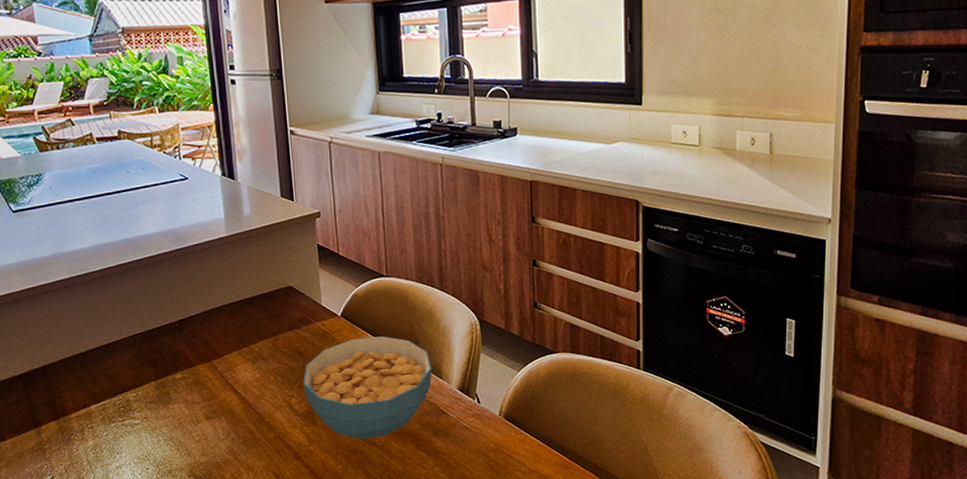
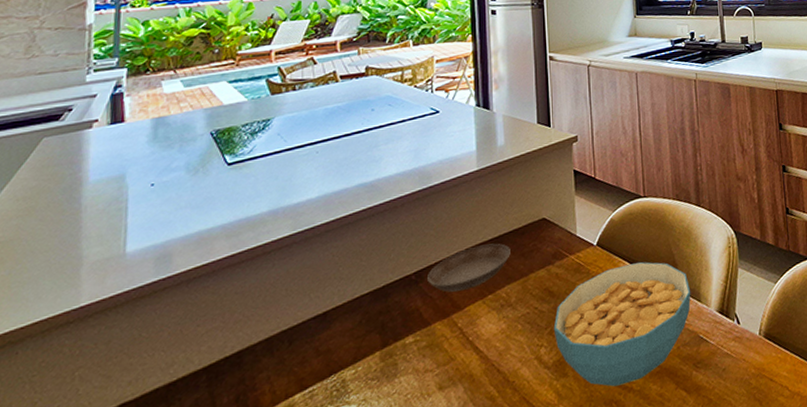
saucer: none [189,304,261,341] -> present [428,243,511,292]

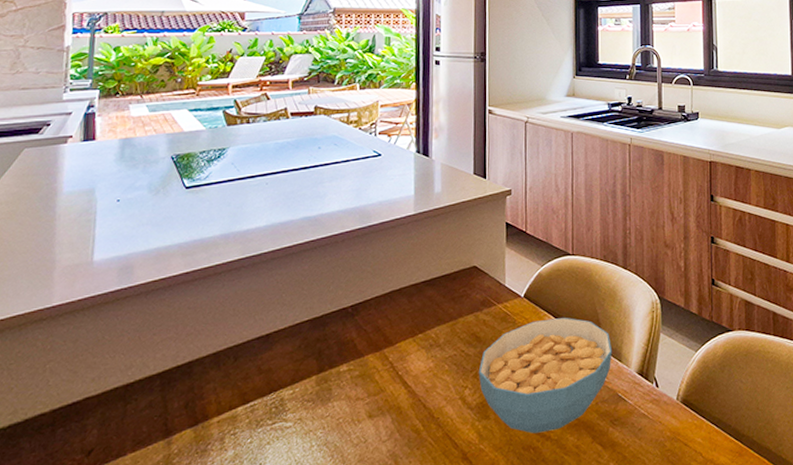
saucer: present [428,243,511,292] -> none [363,285,442,327]

